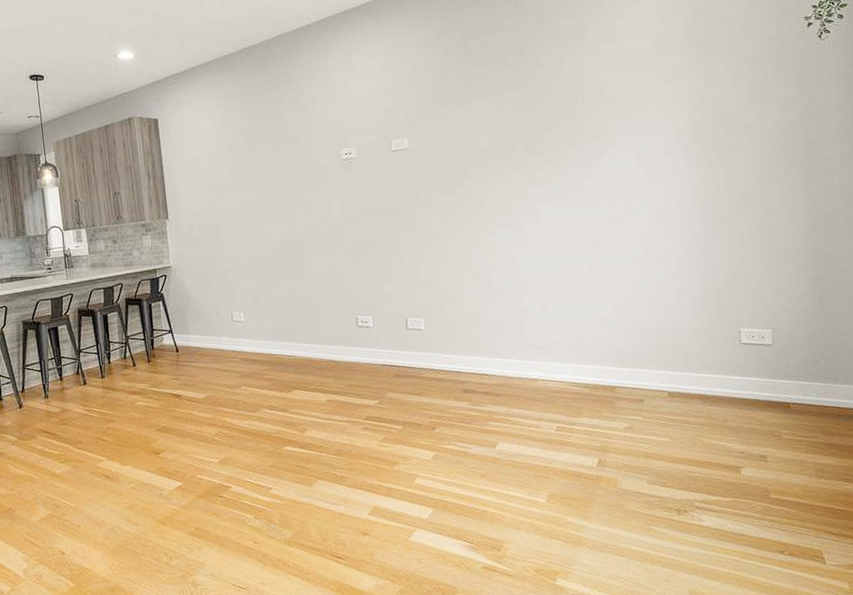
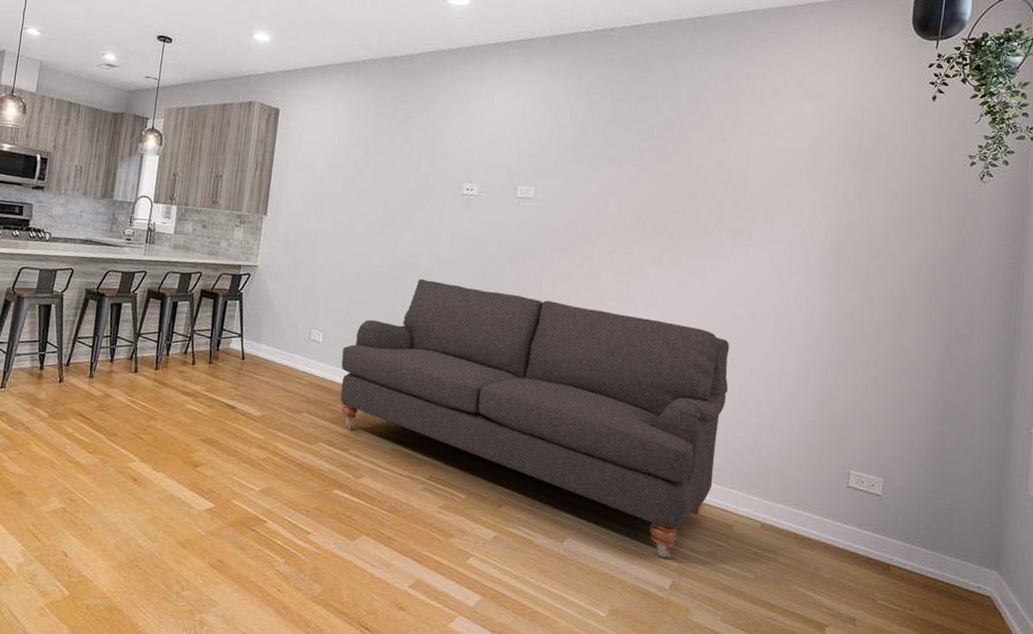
sofa: none [264,233,619,442] -> present [340,278,730,559]

